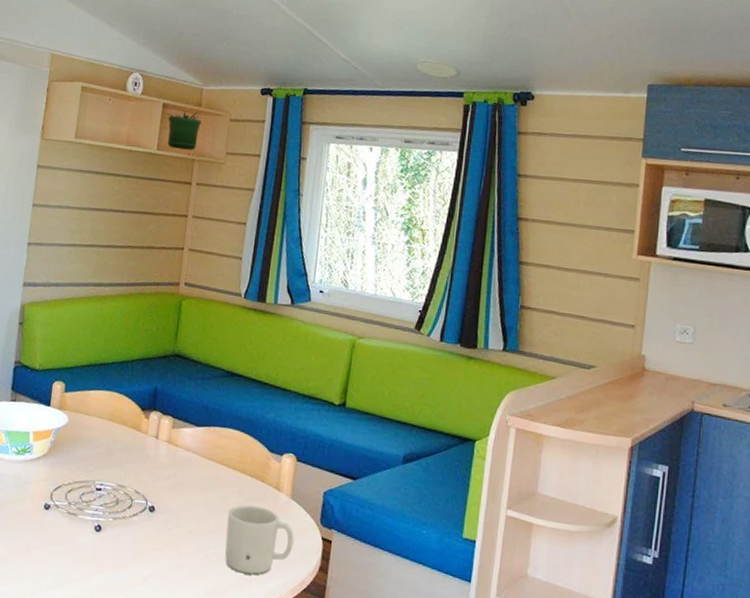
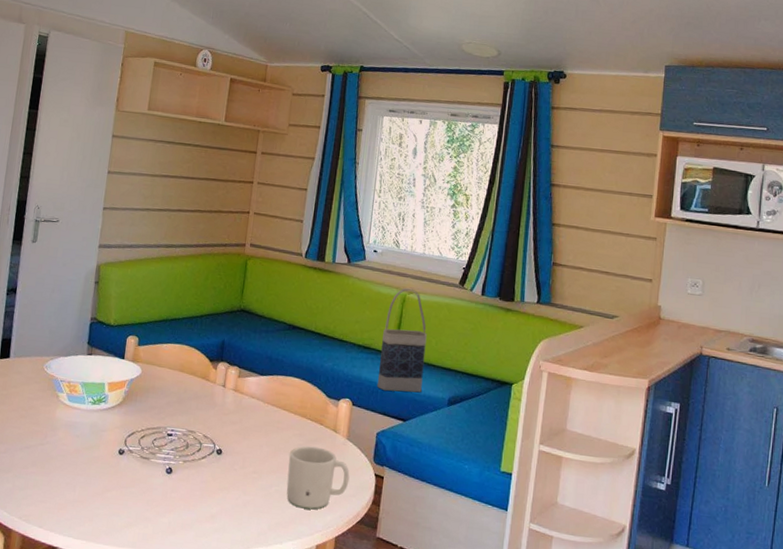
planter: present [164,111,201,150] -> none [231,86,266,122]
bag: none [323,332,379,449] -> present [377,287,427,393]

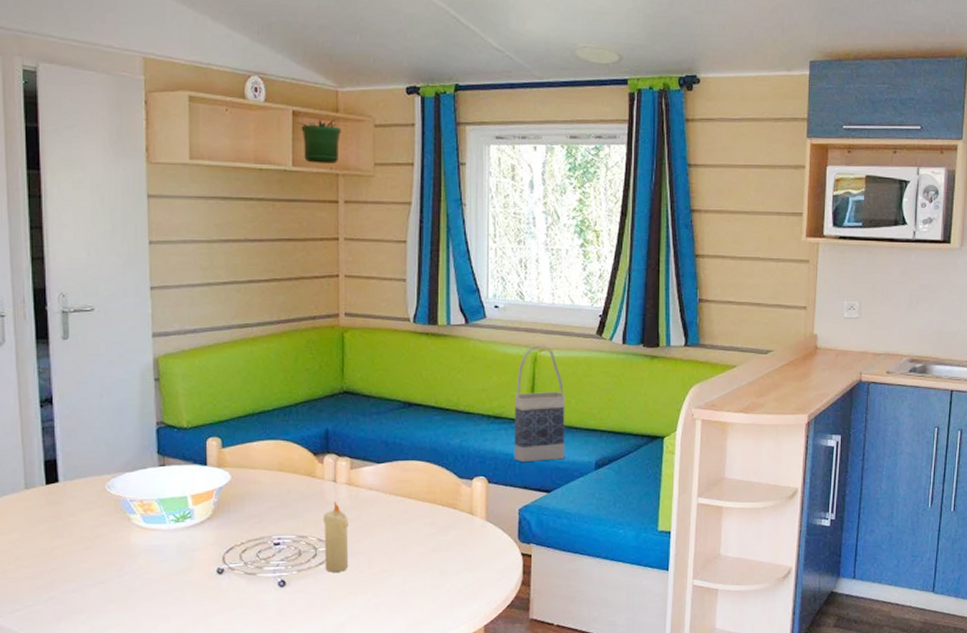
candle: none [206,404,231,468] -> present [324,502,349,572]
planter: none [231,86,266,122] -> present [295,118,341,164]
mug: present [286,446,350,510] -> none [421,533,493,602]

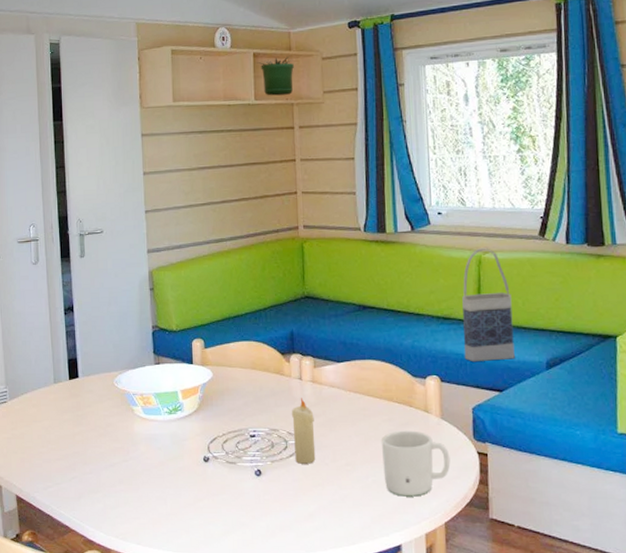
mug: none [421,533,493,602] -> present [381,430,451,497]

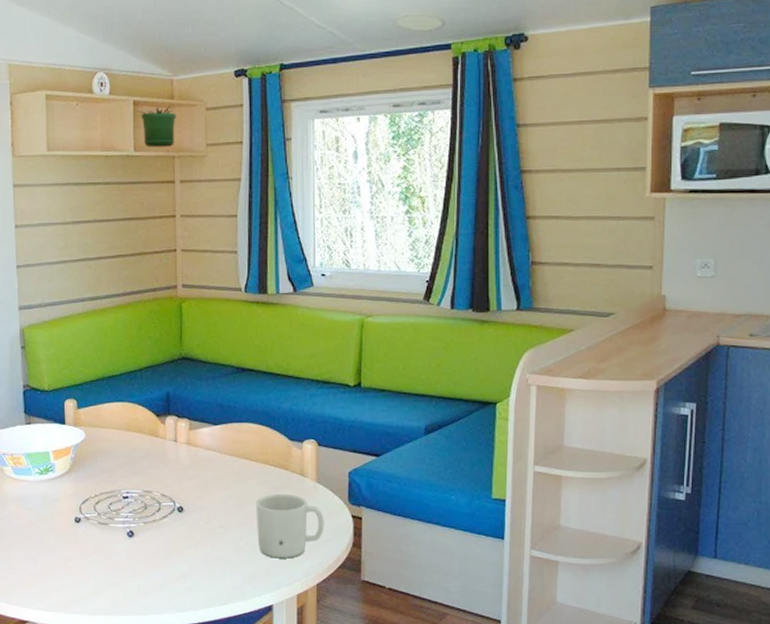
candle: present [292,398,316,464] -> none [166,460,189,526]
bag: present [462,248,515,362] -> none [342,311,394,427]

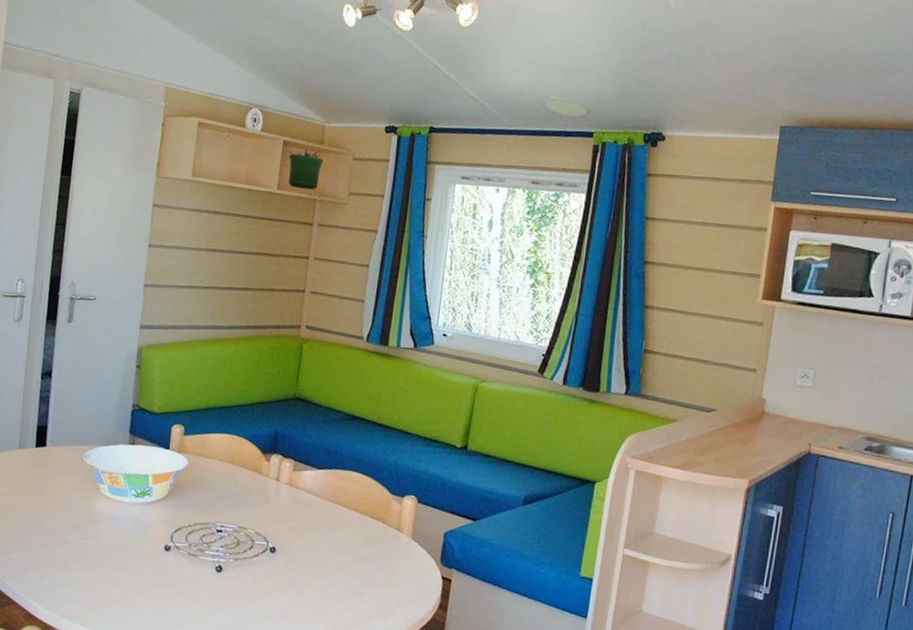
mug: present [255,493,325,559] -> none [345,545,415,613]

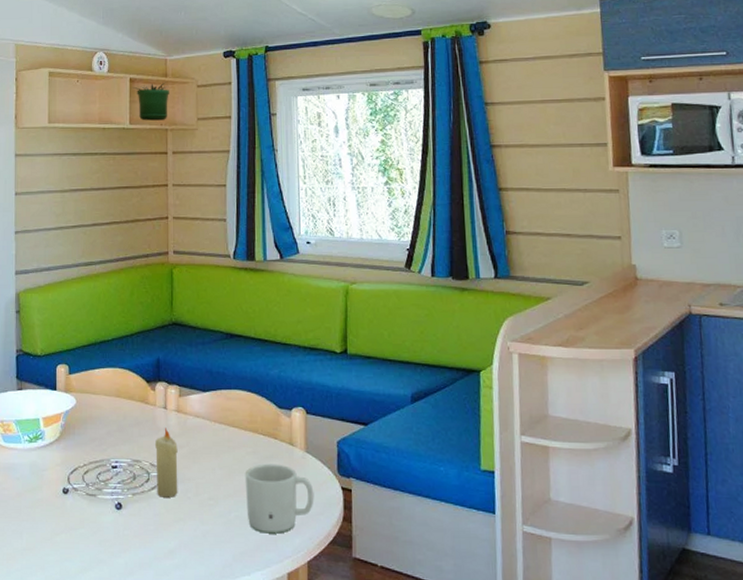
candle: none [259,499,286,567] -> present [155,428,178,497]
mug: none [345,545,415,613] -> present [244,463,314,534]

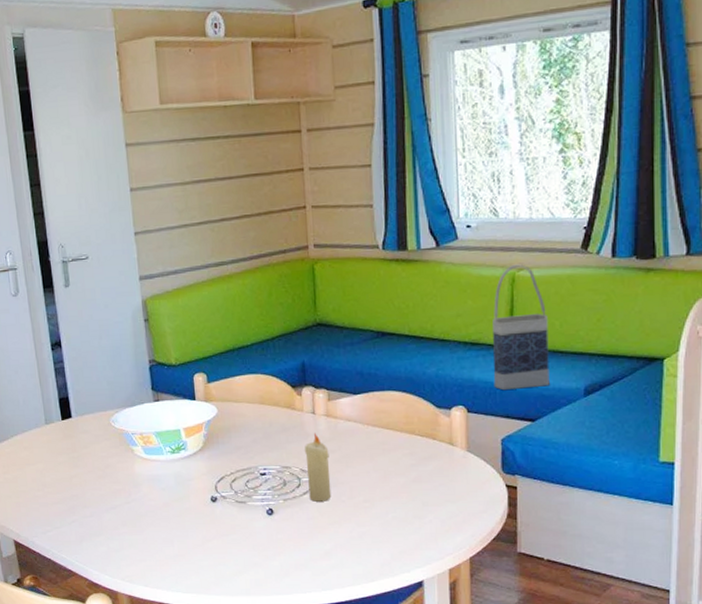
planter: present [132,82,169,121] -> none [255,44,300,94]
mug: present [244,463,314,534] -> none [401,464,477,532]
bag: none [329,278,380,394] -> present [492,264,550,391]

